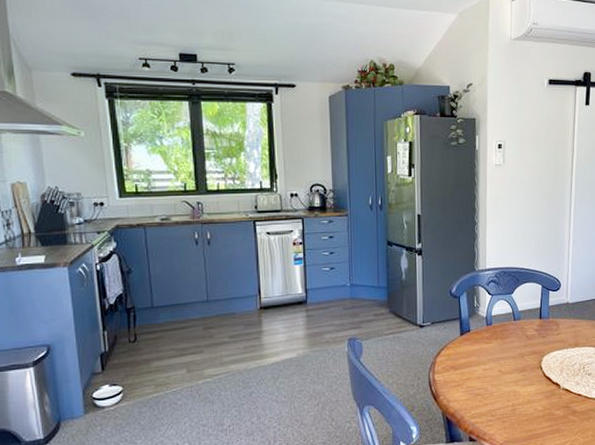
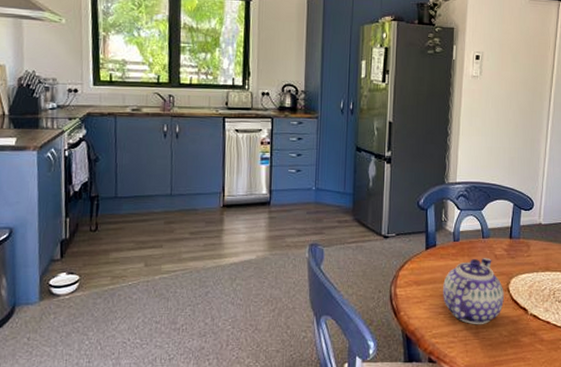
teapot: none [479,339,537,403] -> present [443,258,504,325]

